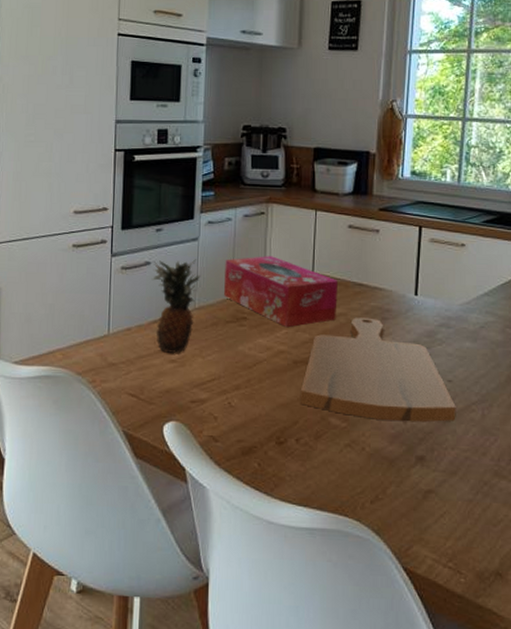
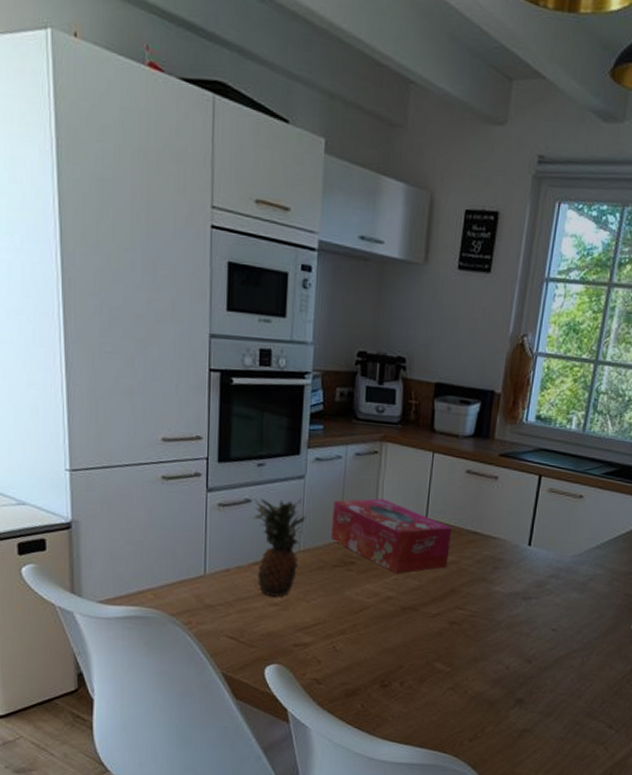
cutting board: present [300,317,456,422] -> none [406,565,558,668]

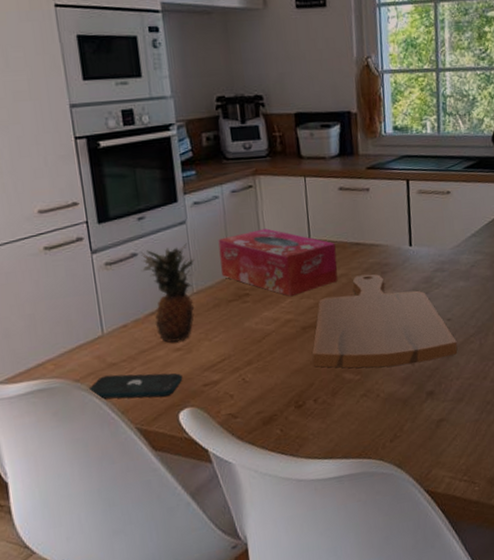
smartphone: none [181,616,275,648] -> present [87,373,183,399]
cutting board: none [406,565,558,668] -> present [312,274,458,368]

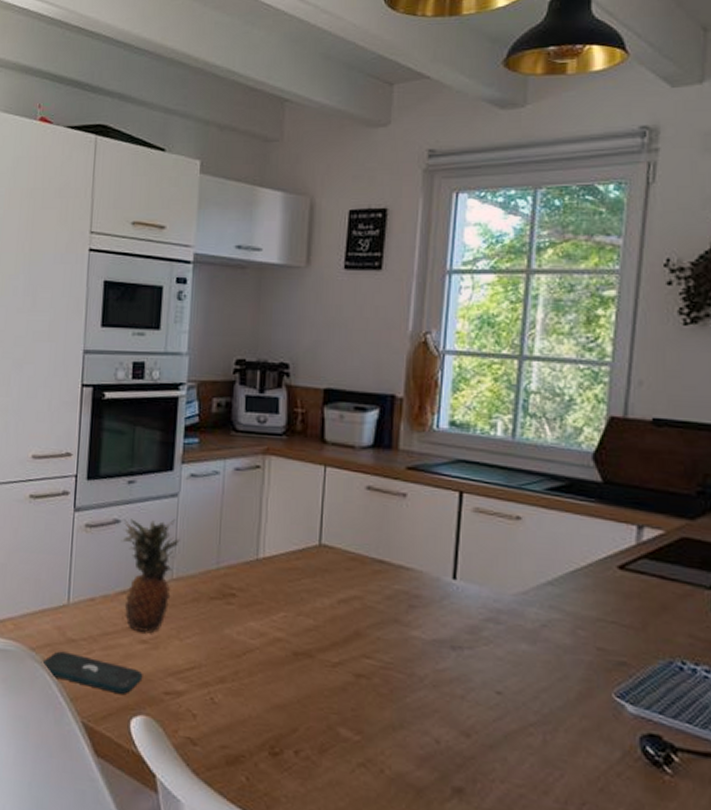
tissue box: present [218,228,338,297] -> none [208,519,352,611]
cutting board: present [312,274,458,368] -> none [300,602,507,746]

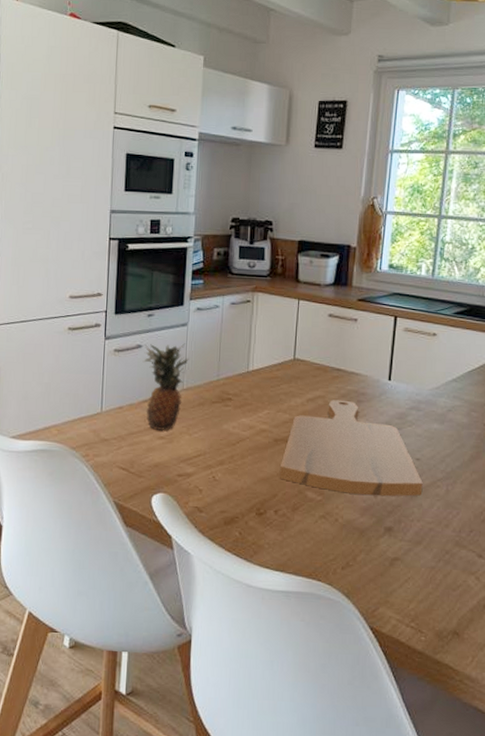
smartphone: present [40,651,143,694] -> none [80,449,161,478]
cutting board: none [300,602,507,746] -> present [279,399,423,497]

